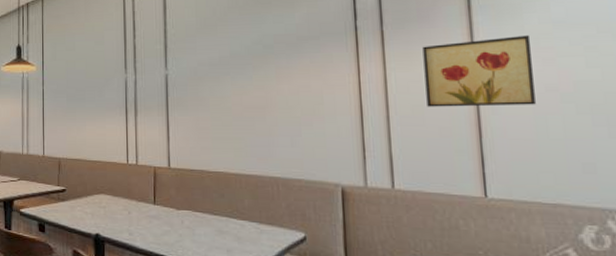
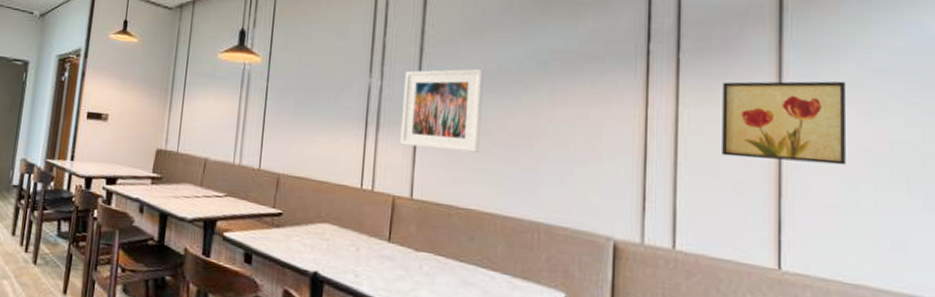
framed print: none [154,57,221,125] -> present [400,69,484,153]

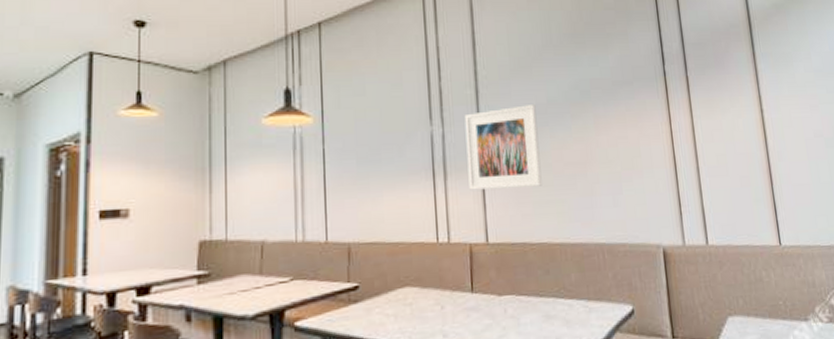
wall art: present [722,81,847,166] -> none [721,82,809,156]

